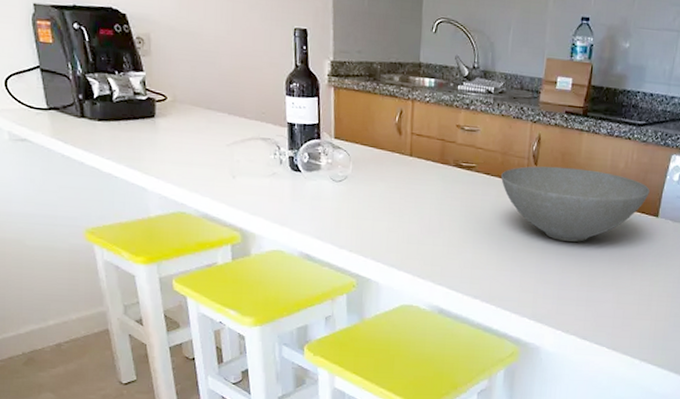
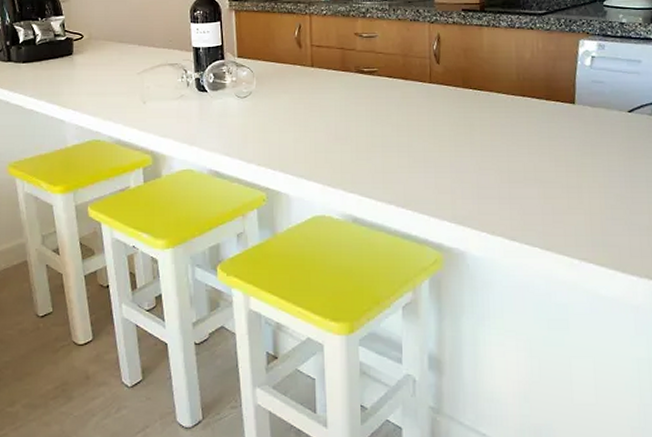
bowl: present [501,166,650,242] -> none [404,63,562,137]

